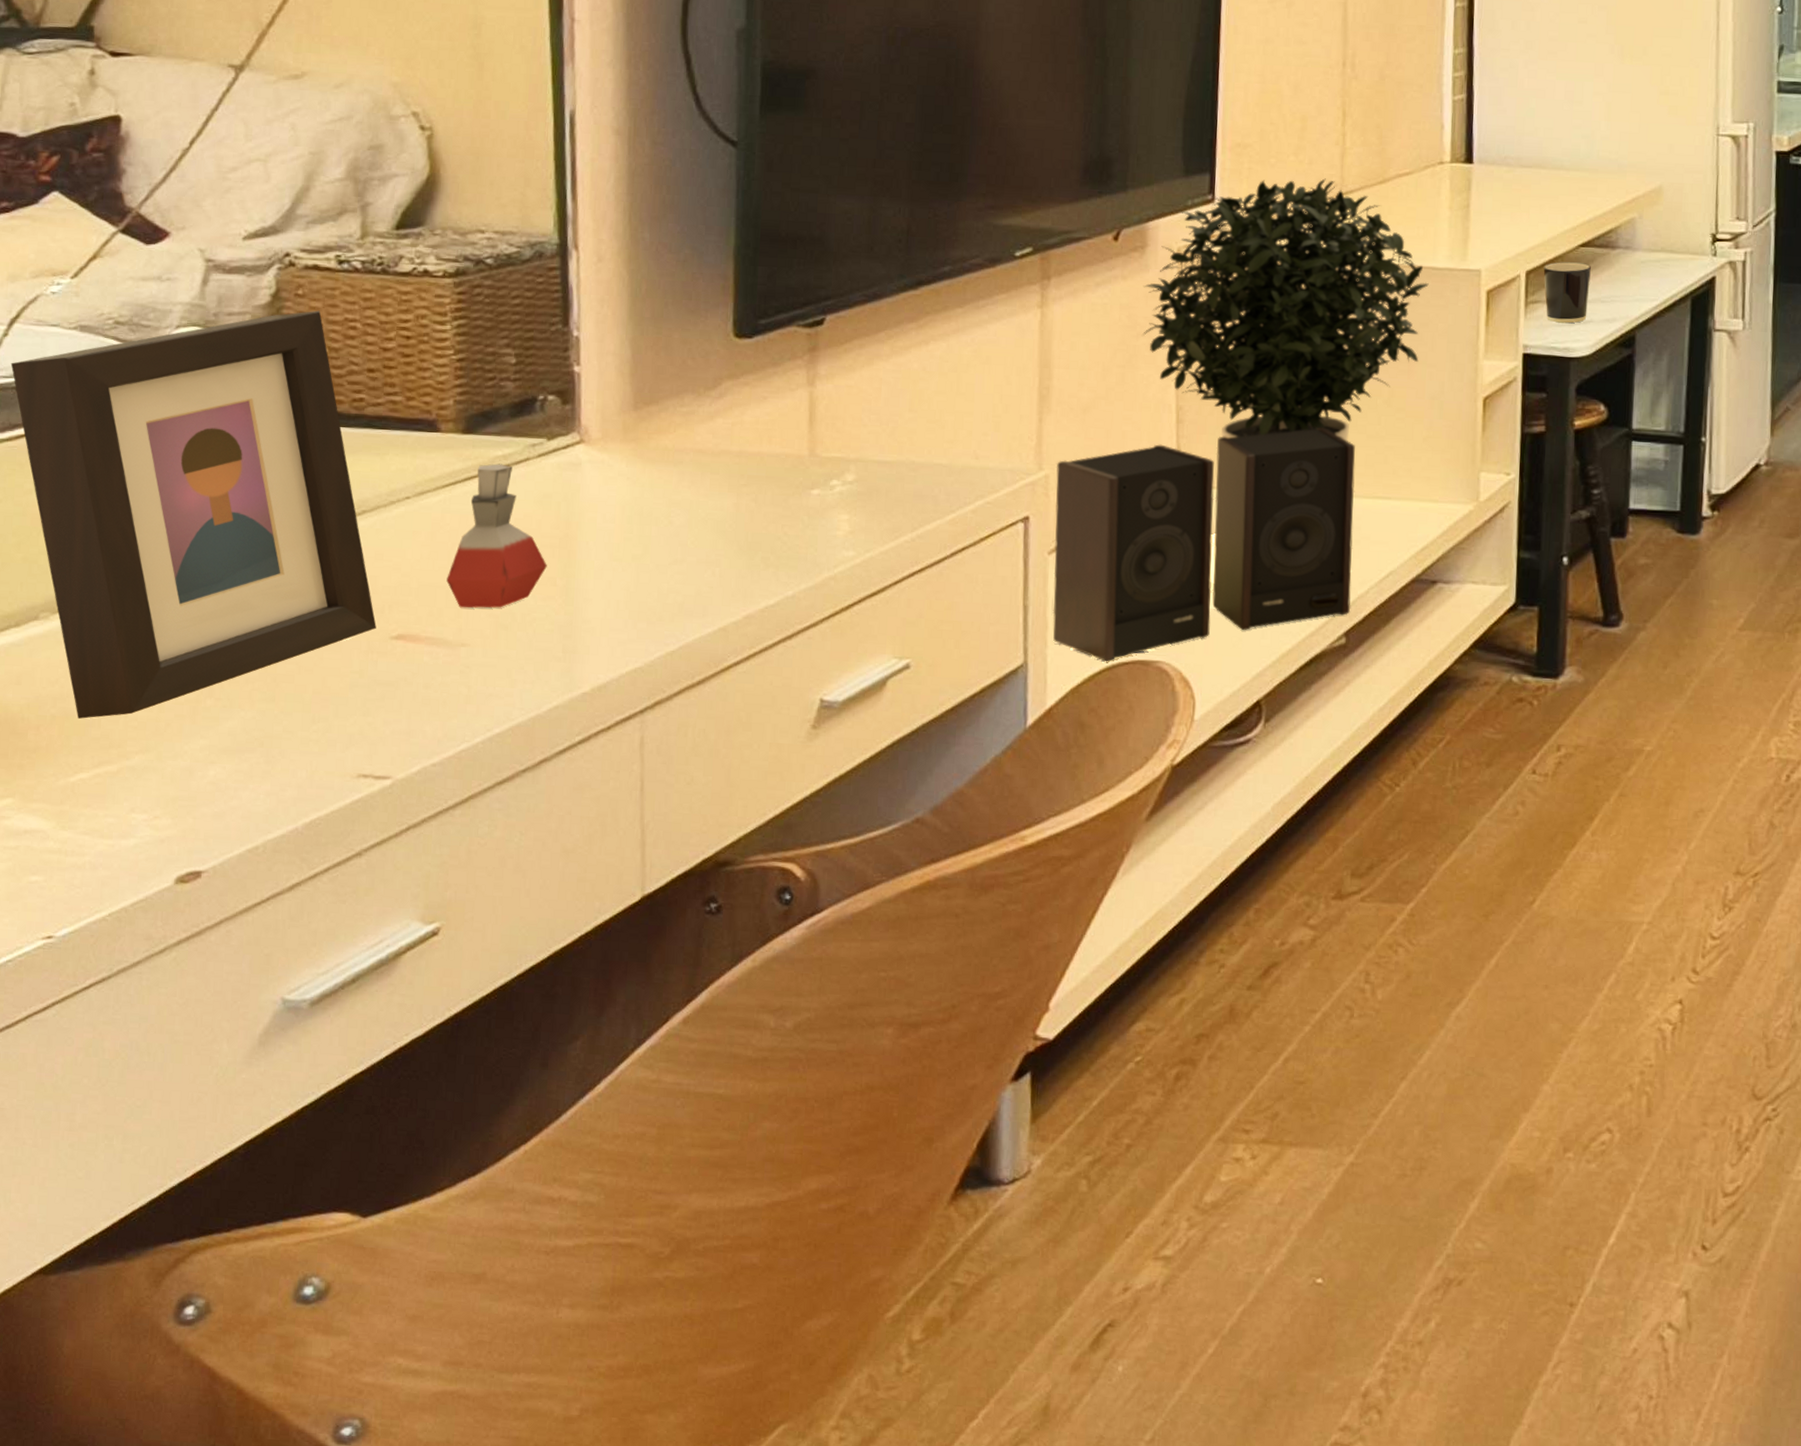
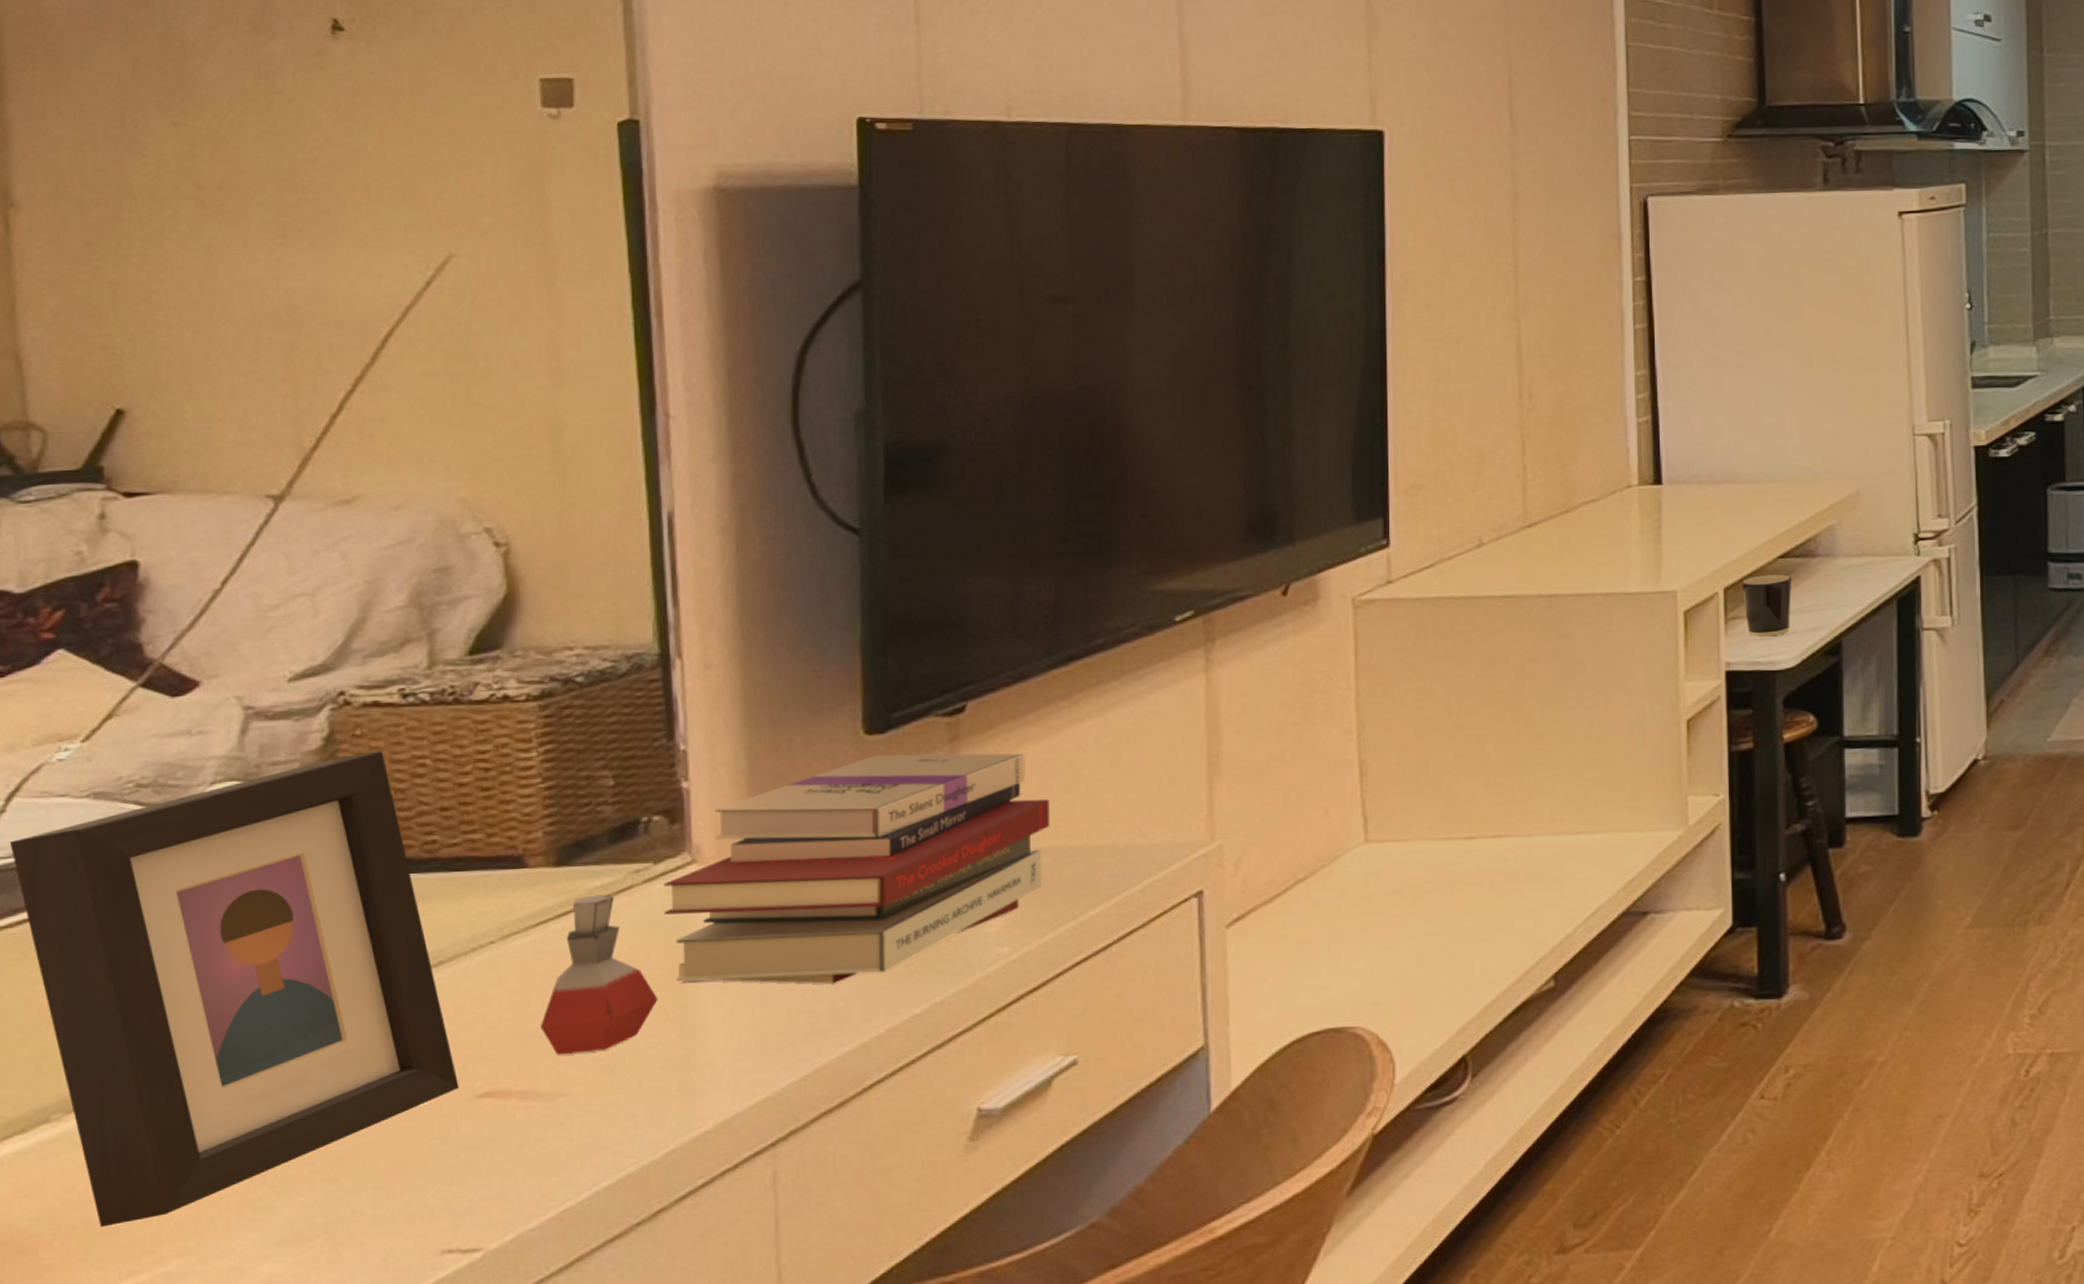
books: none [555,358,895,568] -> present [663,753,1049,984]
speaker: present [1052,427,1356,662] -> none [1231,766,1558,1034]
potted plant: present [1142,178,1429,442] -> none [1316,512,1623,788]

